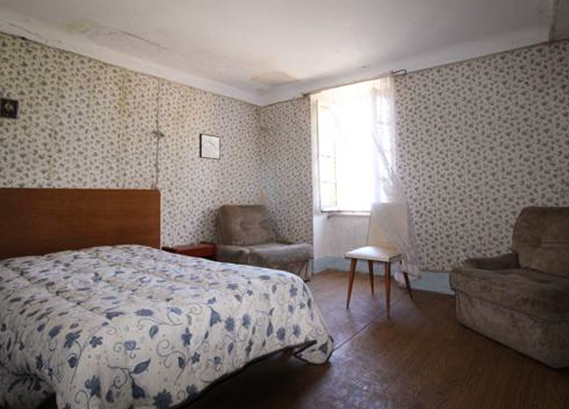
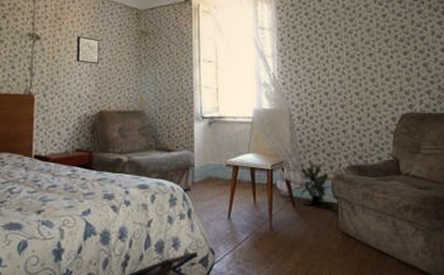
potted plant: none [416,255,449,297] -> present [299,162,332,205]

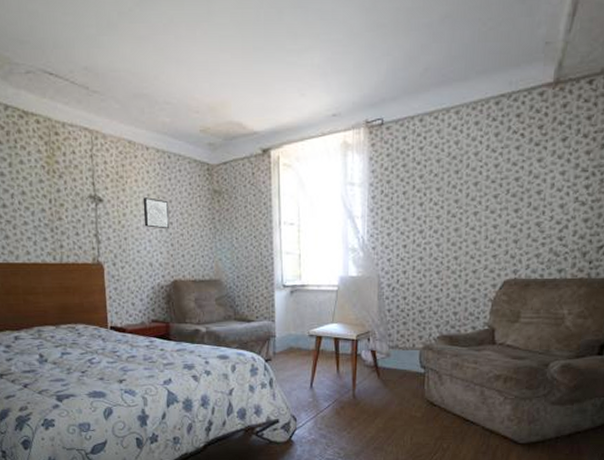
potted plant: present [299,162,332,205] -> none [384,332,420,375]

